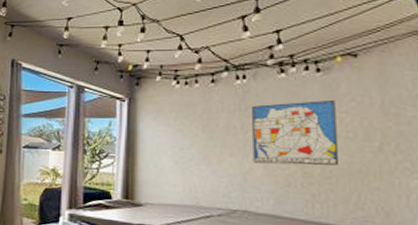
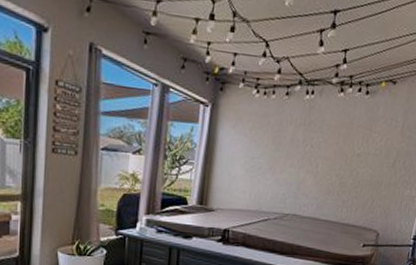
wall art: present [252,99,338,166] -> none [307,120,373,177]

